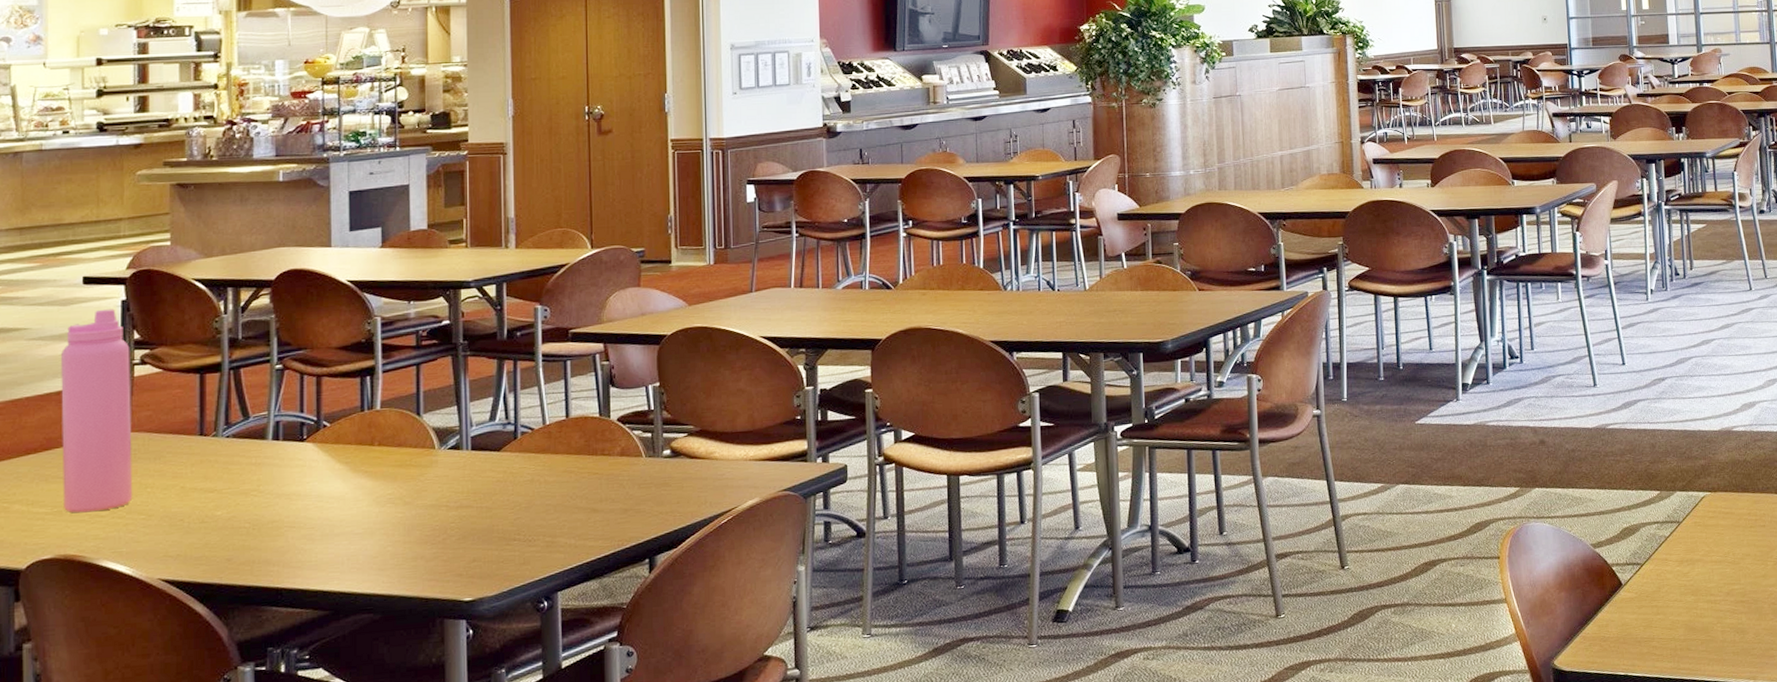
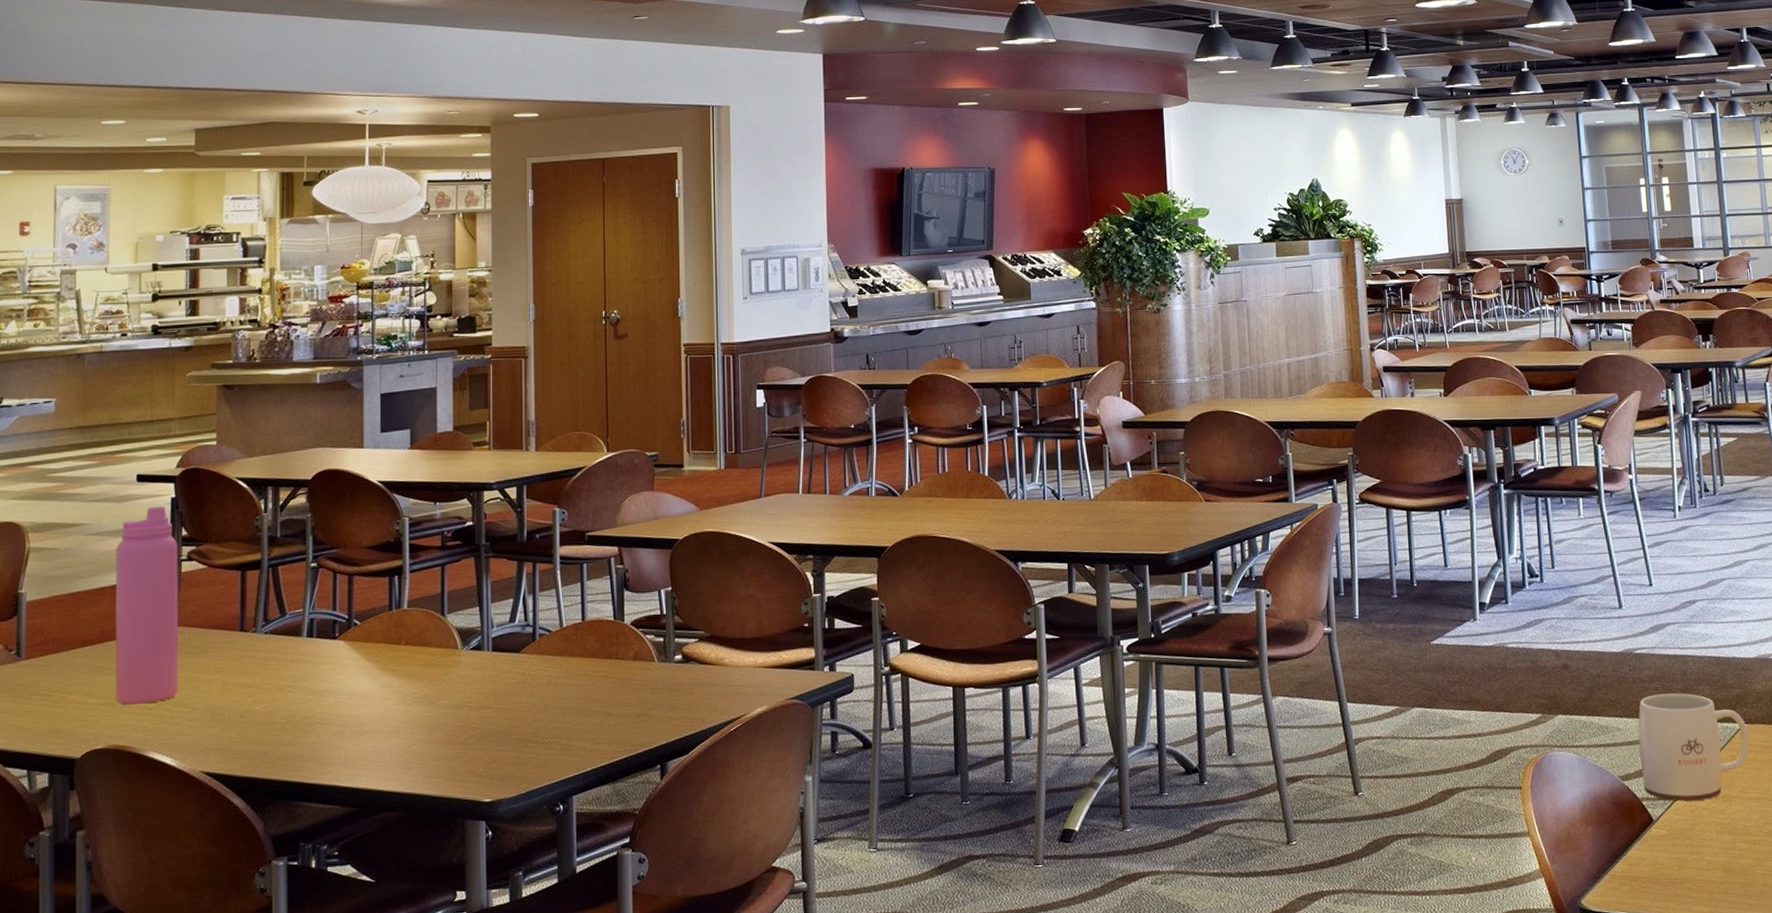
mug: none [1609,465,1712,566] -> present [1638,693,1750,802]

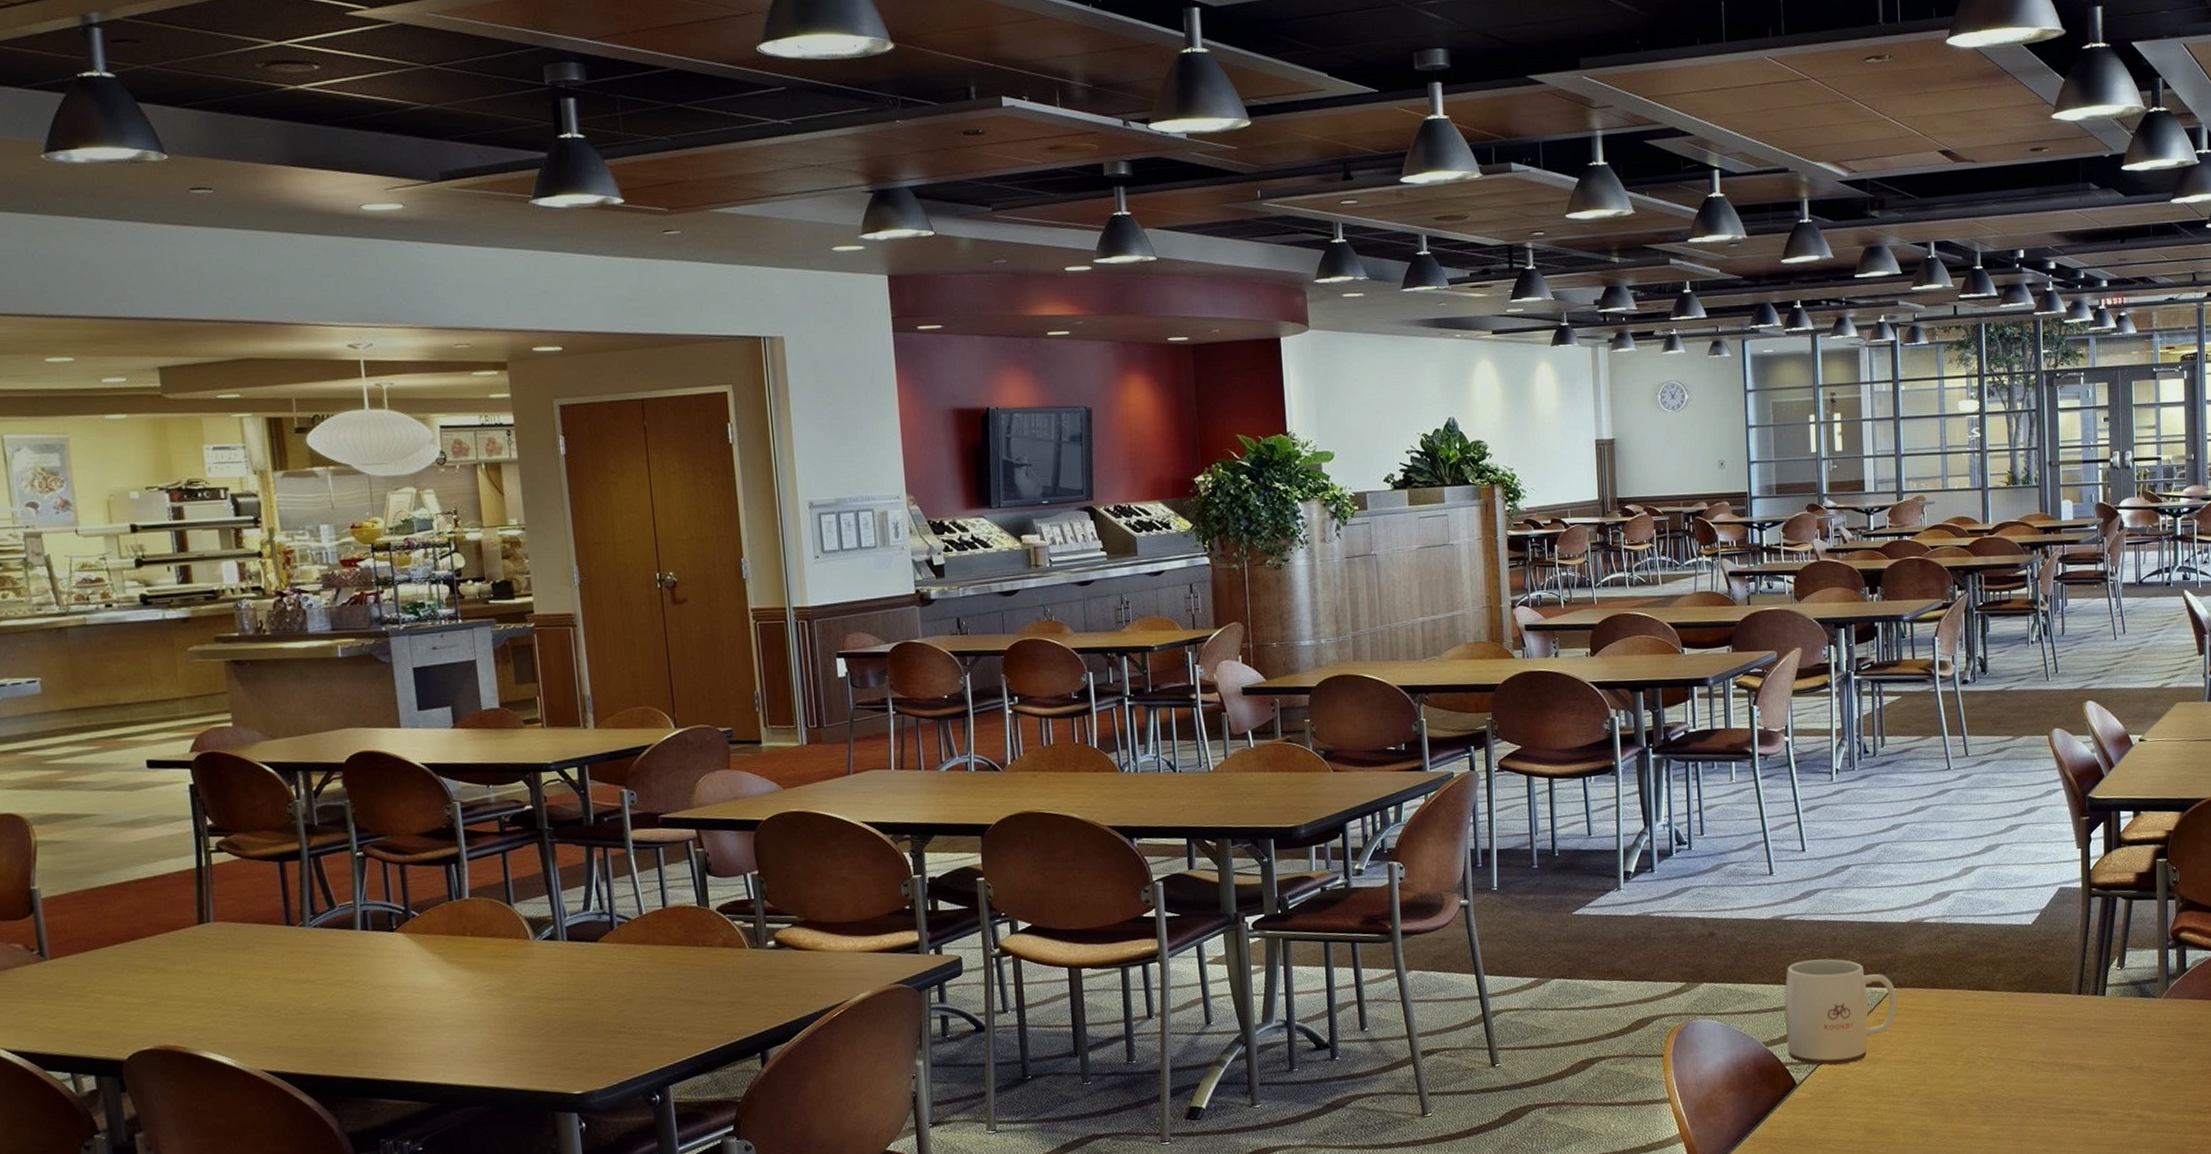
water bottle: present [115,506,179,705] -> none [134,794,227,1004]

